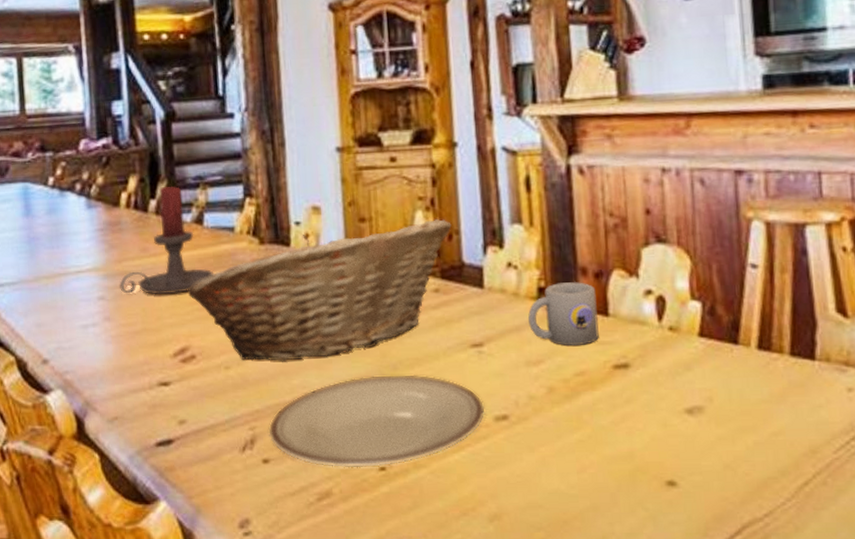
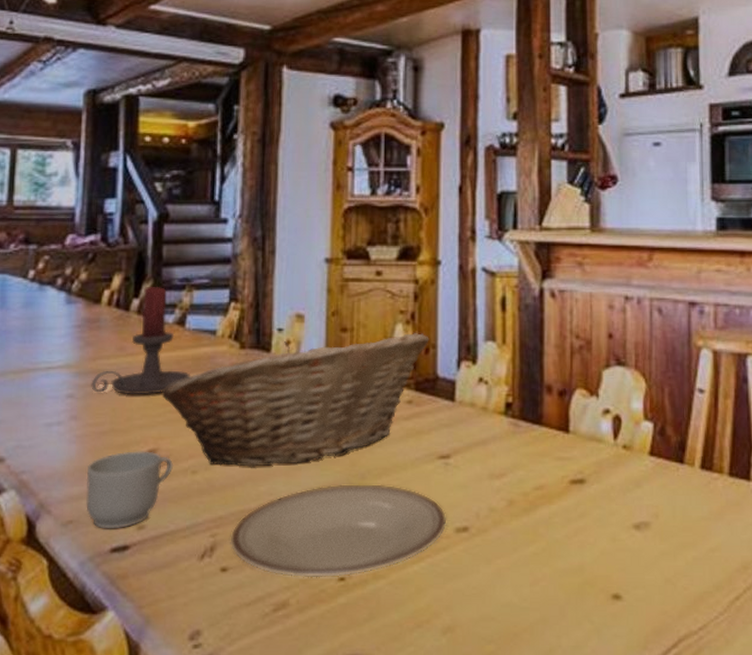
mug: none [125,348,207,425] -> present [86,451,174,529]
mug: present [528,282,599,346] -> none [495,399,559,460]

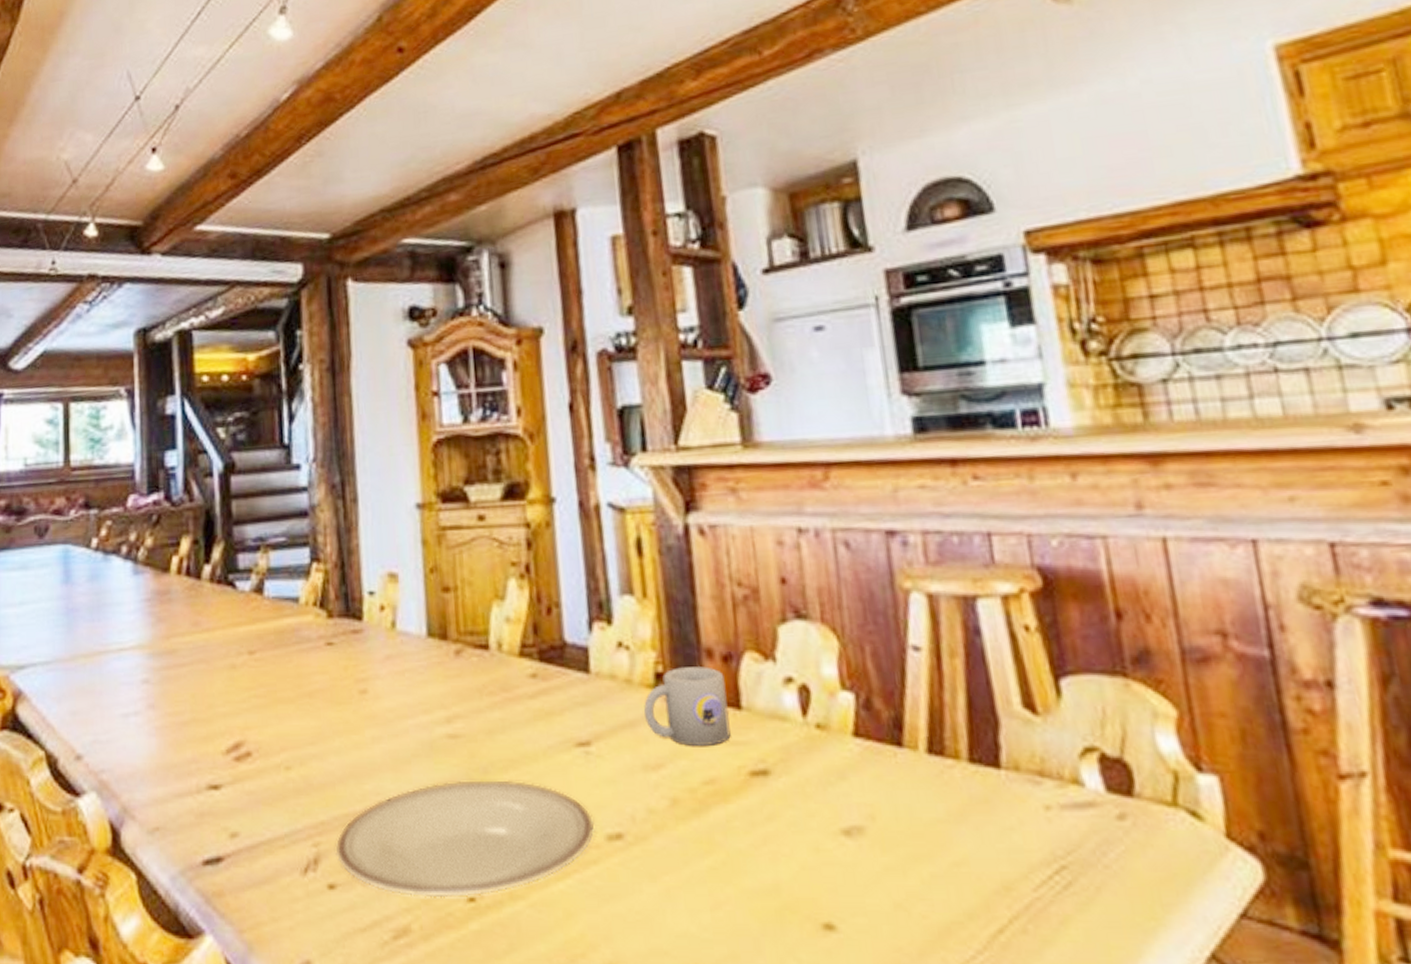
mug: present [86,451,174,529] -> none [170,743,265,838]
candle holder: present [91,286,191,395] -> none [167,548,275,677]
fruit basket: present [161,332,429,468] -> none [243,588,551,762]
mug: none [495,399,559,460] -> present [644,666,731,746]

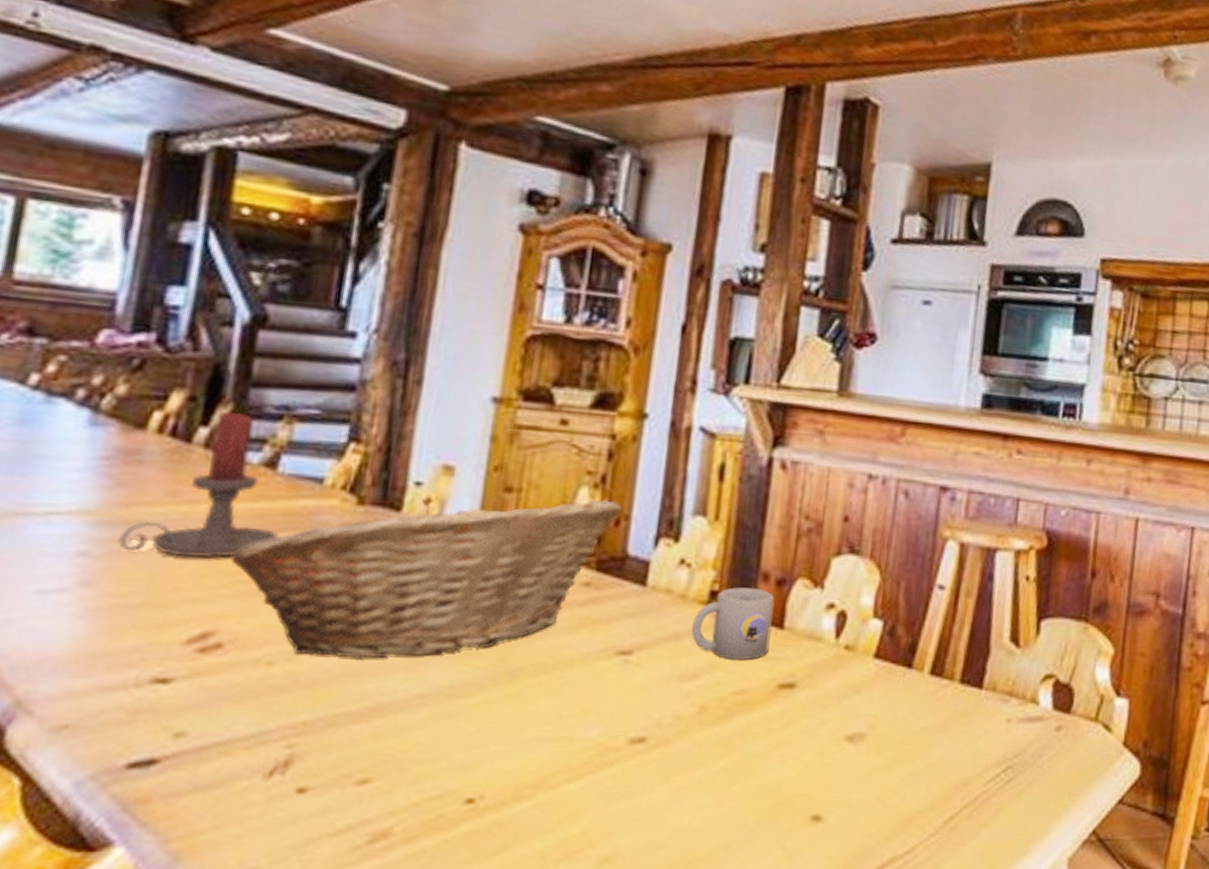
candle holder: none [167,548,275,677] -> present [118,411,279,559]
fruit basket: none [243,588,551,762] -> present [230,498,622,660]
plate: present [335,780,596,898] -> none [314,683,620,800]

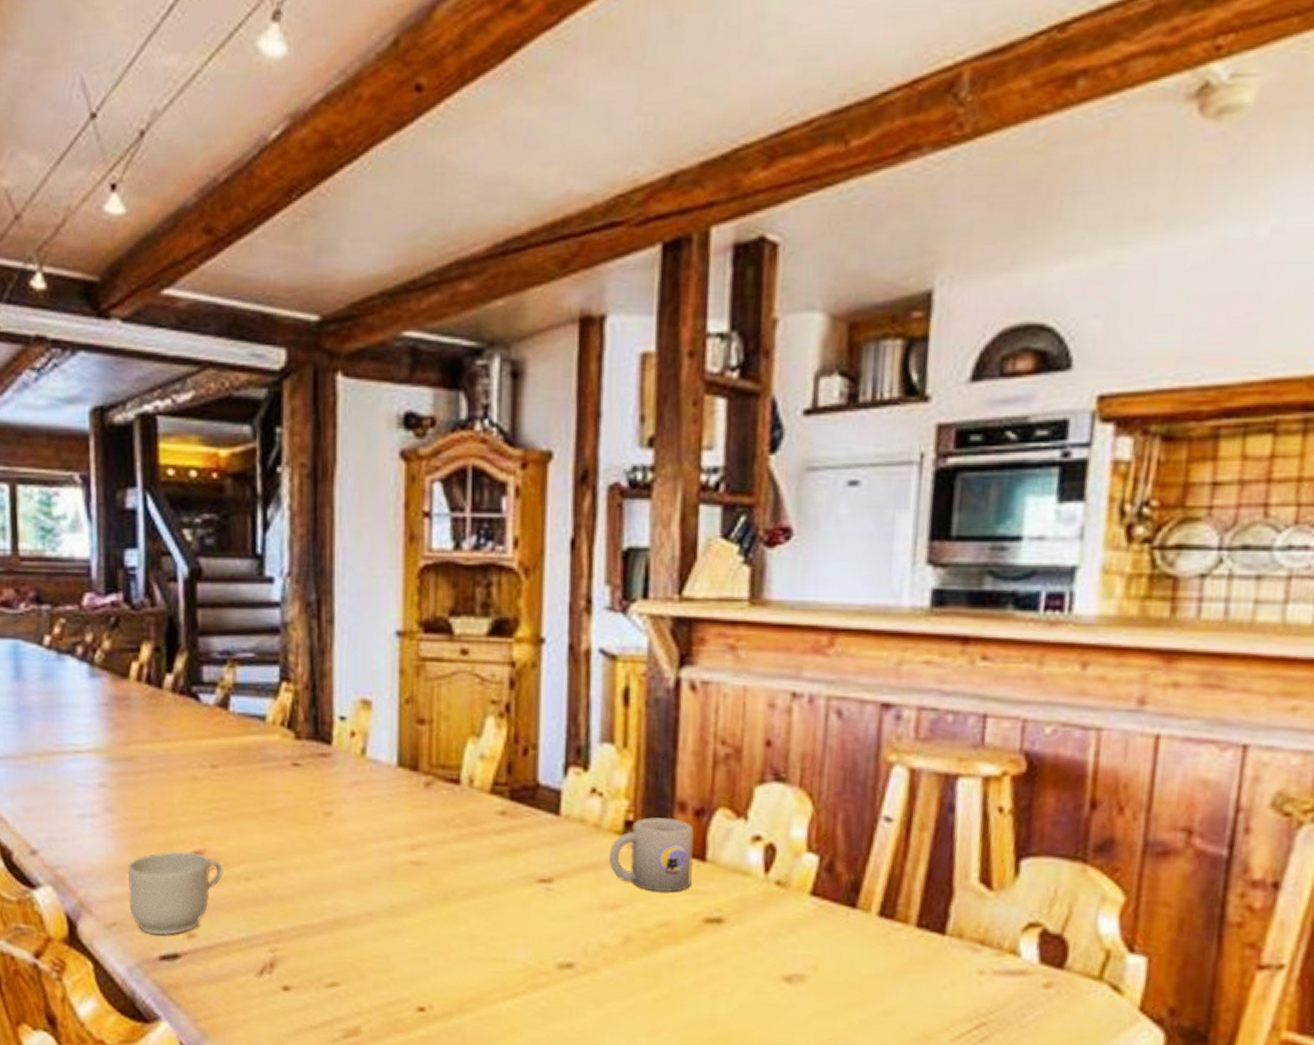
mug: none [92,632,240,737] -> present [127,851,224,935]
candle holder: present [118,411,279,559] -> none [125,659,238,789]
fruit basket: present [230,498,622,660] -> none [205,728,529,879]

